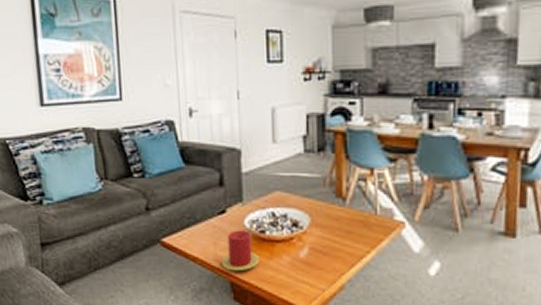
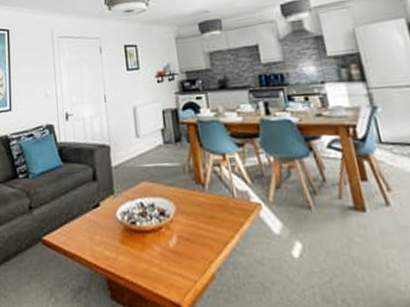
candle: present [221,230,259,271] -> none [97,222,132,266]

